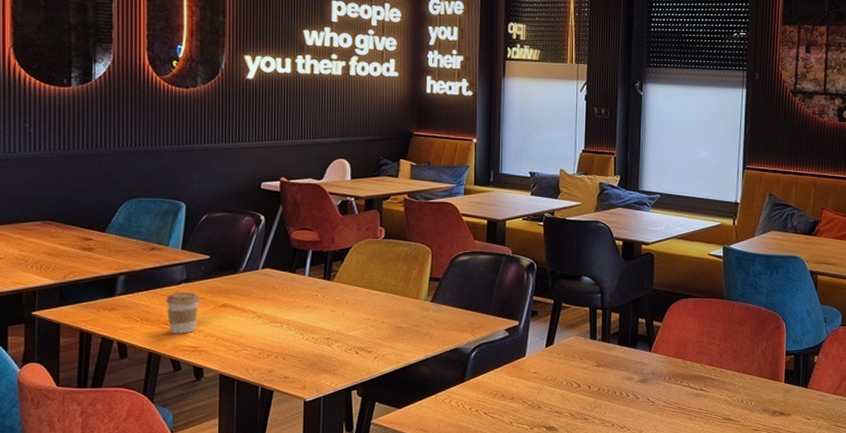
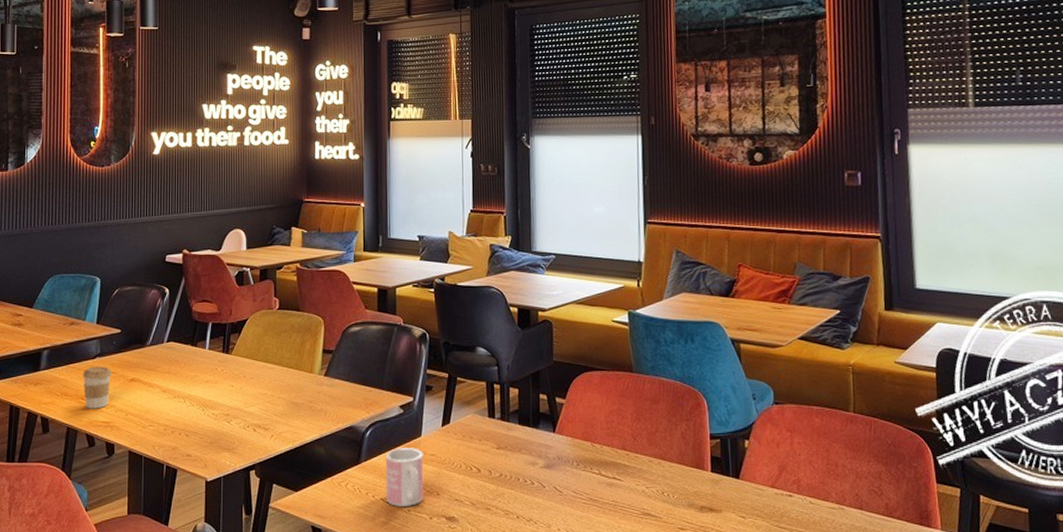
mug: none [489,367,527,419] -> present [385,448,424,506]

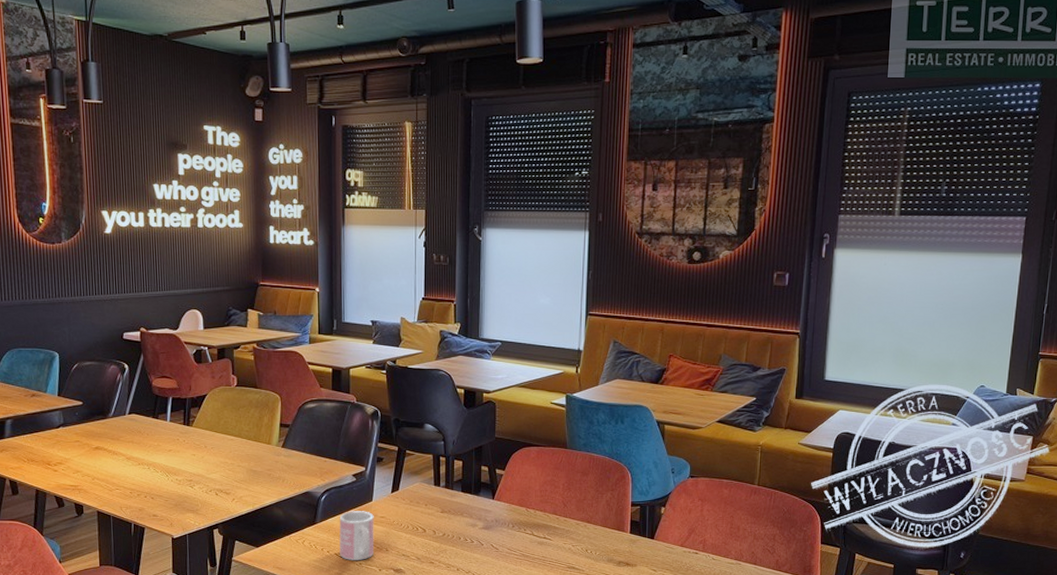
coffee cup: present [82,367,113,409] -> none [47,436,77,474]

